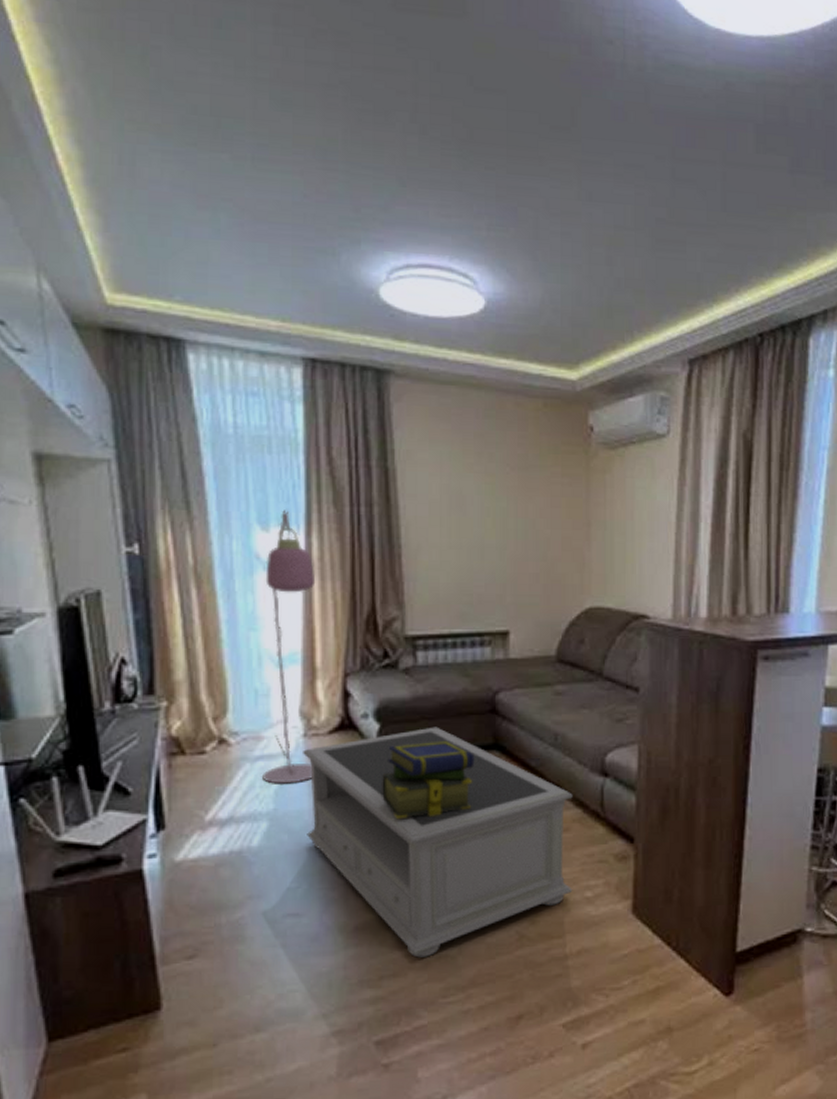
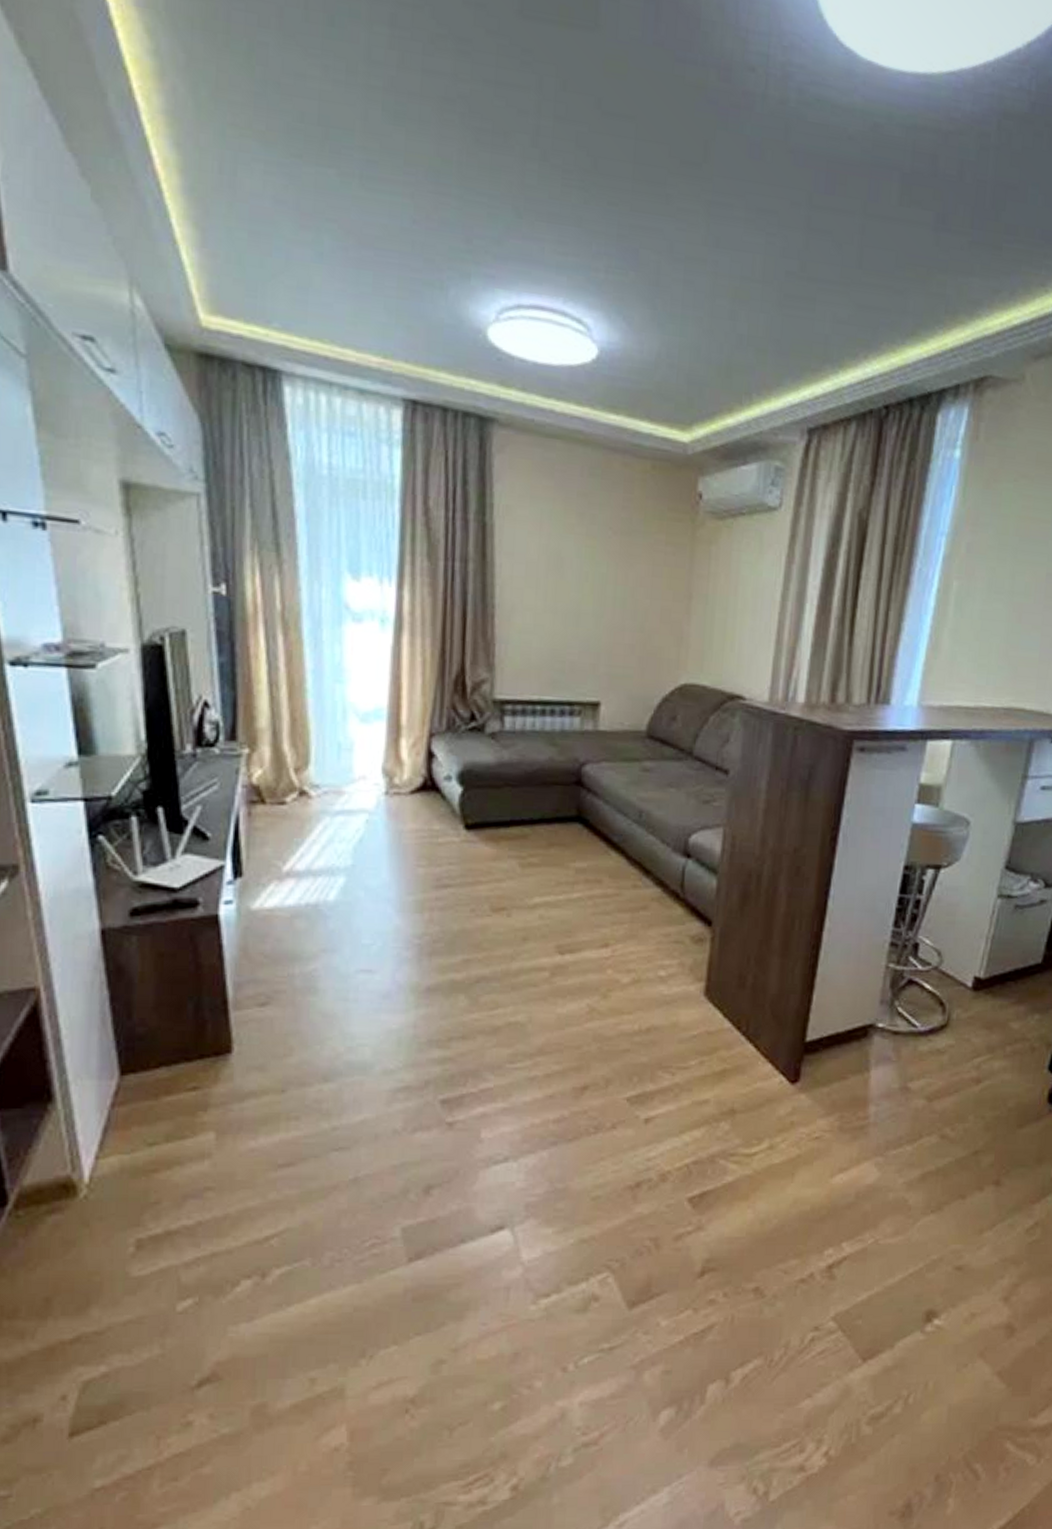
floor lamp: present [262,510,316,784] -> none [342,559,405,841]
coffee table: present [303,726,573,958] -> none [384,794,653,1023]
stack of books: present [382,740,475,818] -> none [461,809,557,884]

